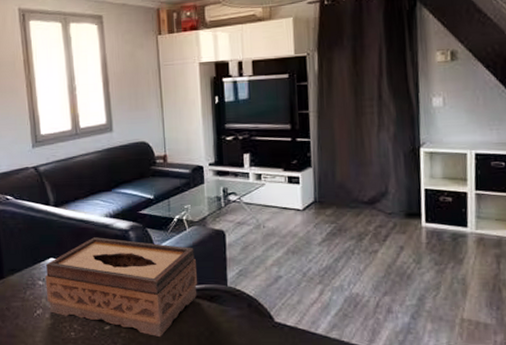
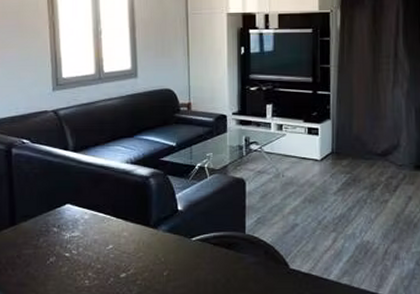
tissue box: present [45,237,198,336] -> none [61,184,217,284]

